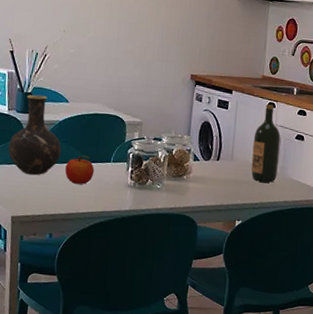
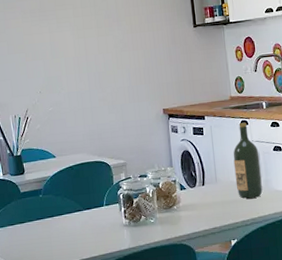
vase: present [8,95,62,175] -> none [8,156,57,232]
fruit: present [65,155,95,184] -> none [63,203,91,233]

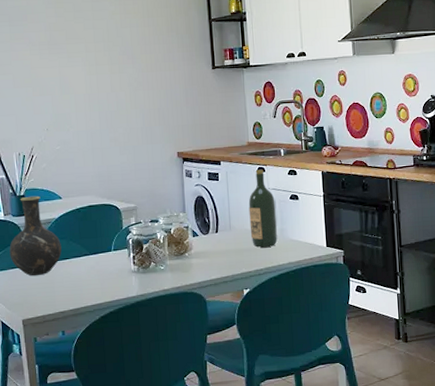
vase: none [8,156,57,232] -> present [9,196,62,276]

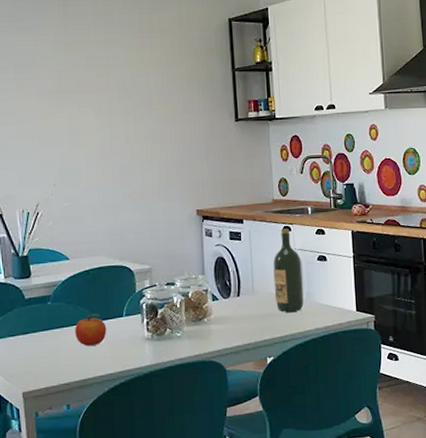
vase: present [9,196,62,276] -> none [9,257,68,345]
fruit: none [68,248,97,278] -> present [75,313,107,346]

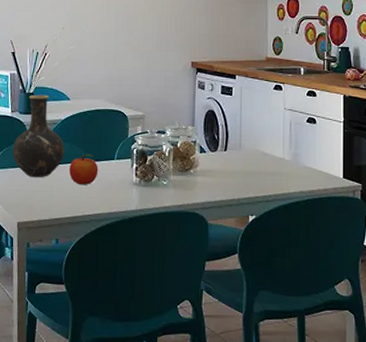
vase: none [9,257,68,345] -> present [12,95,65,178]
wine bottle: present [273,228,304,312] -> none [261,87,290,172]

